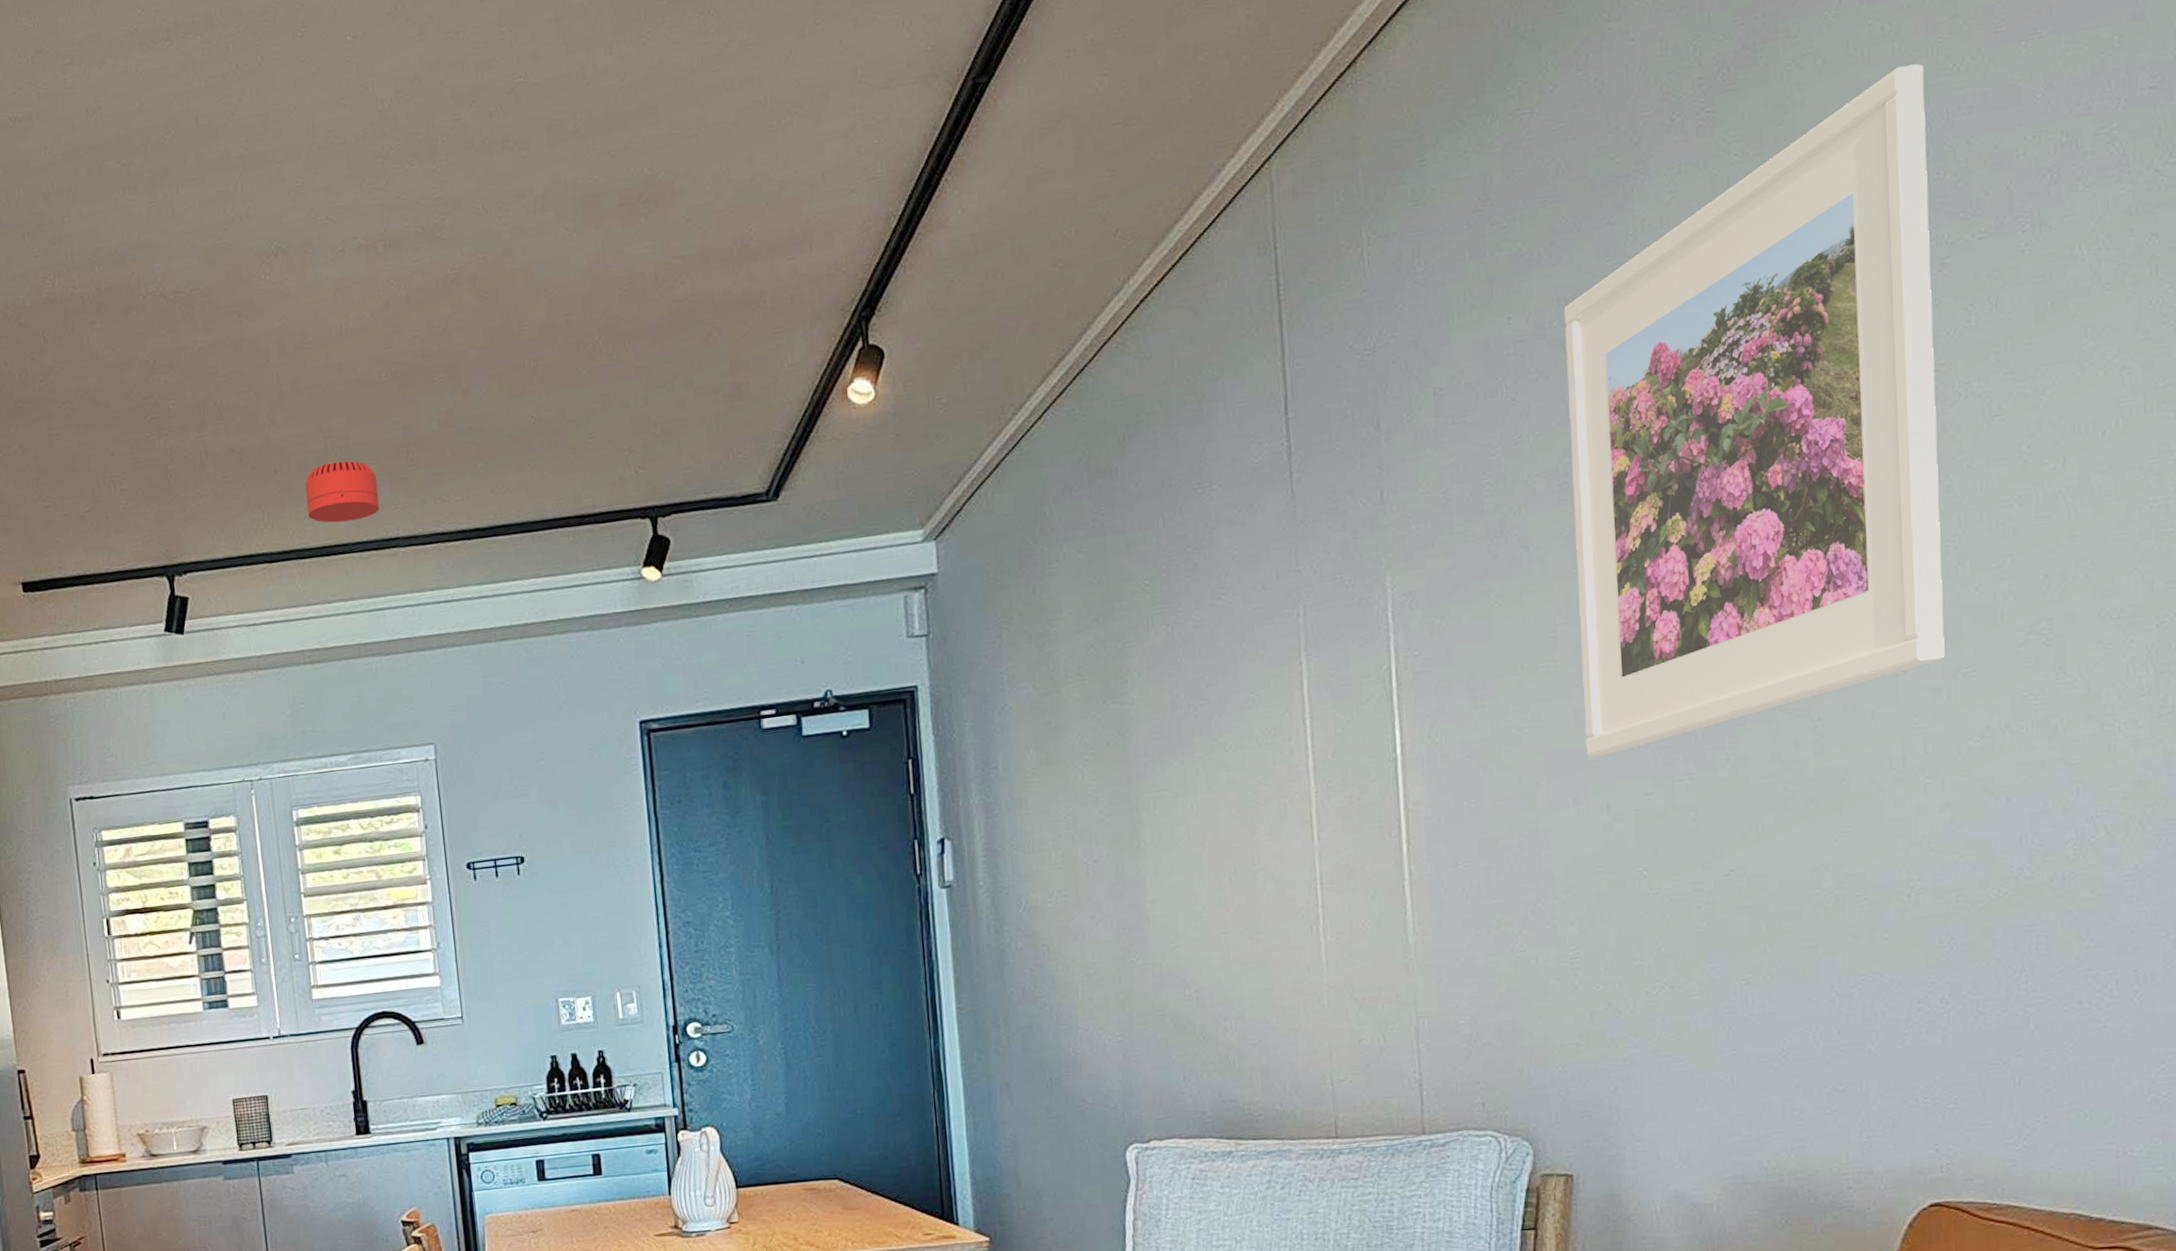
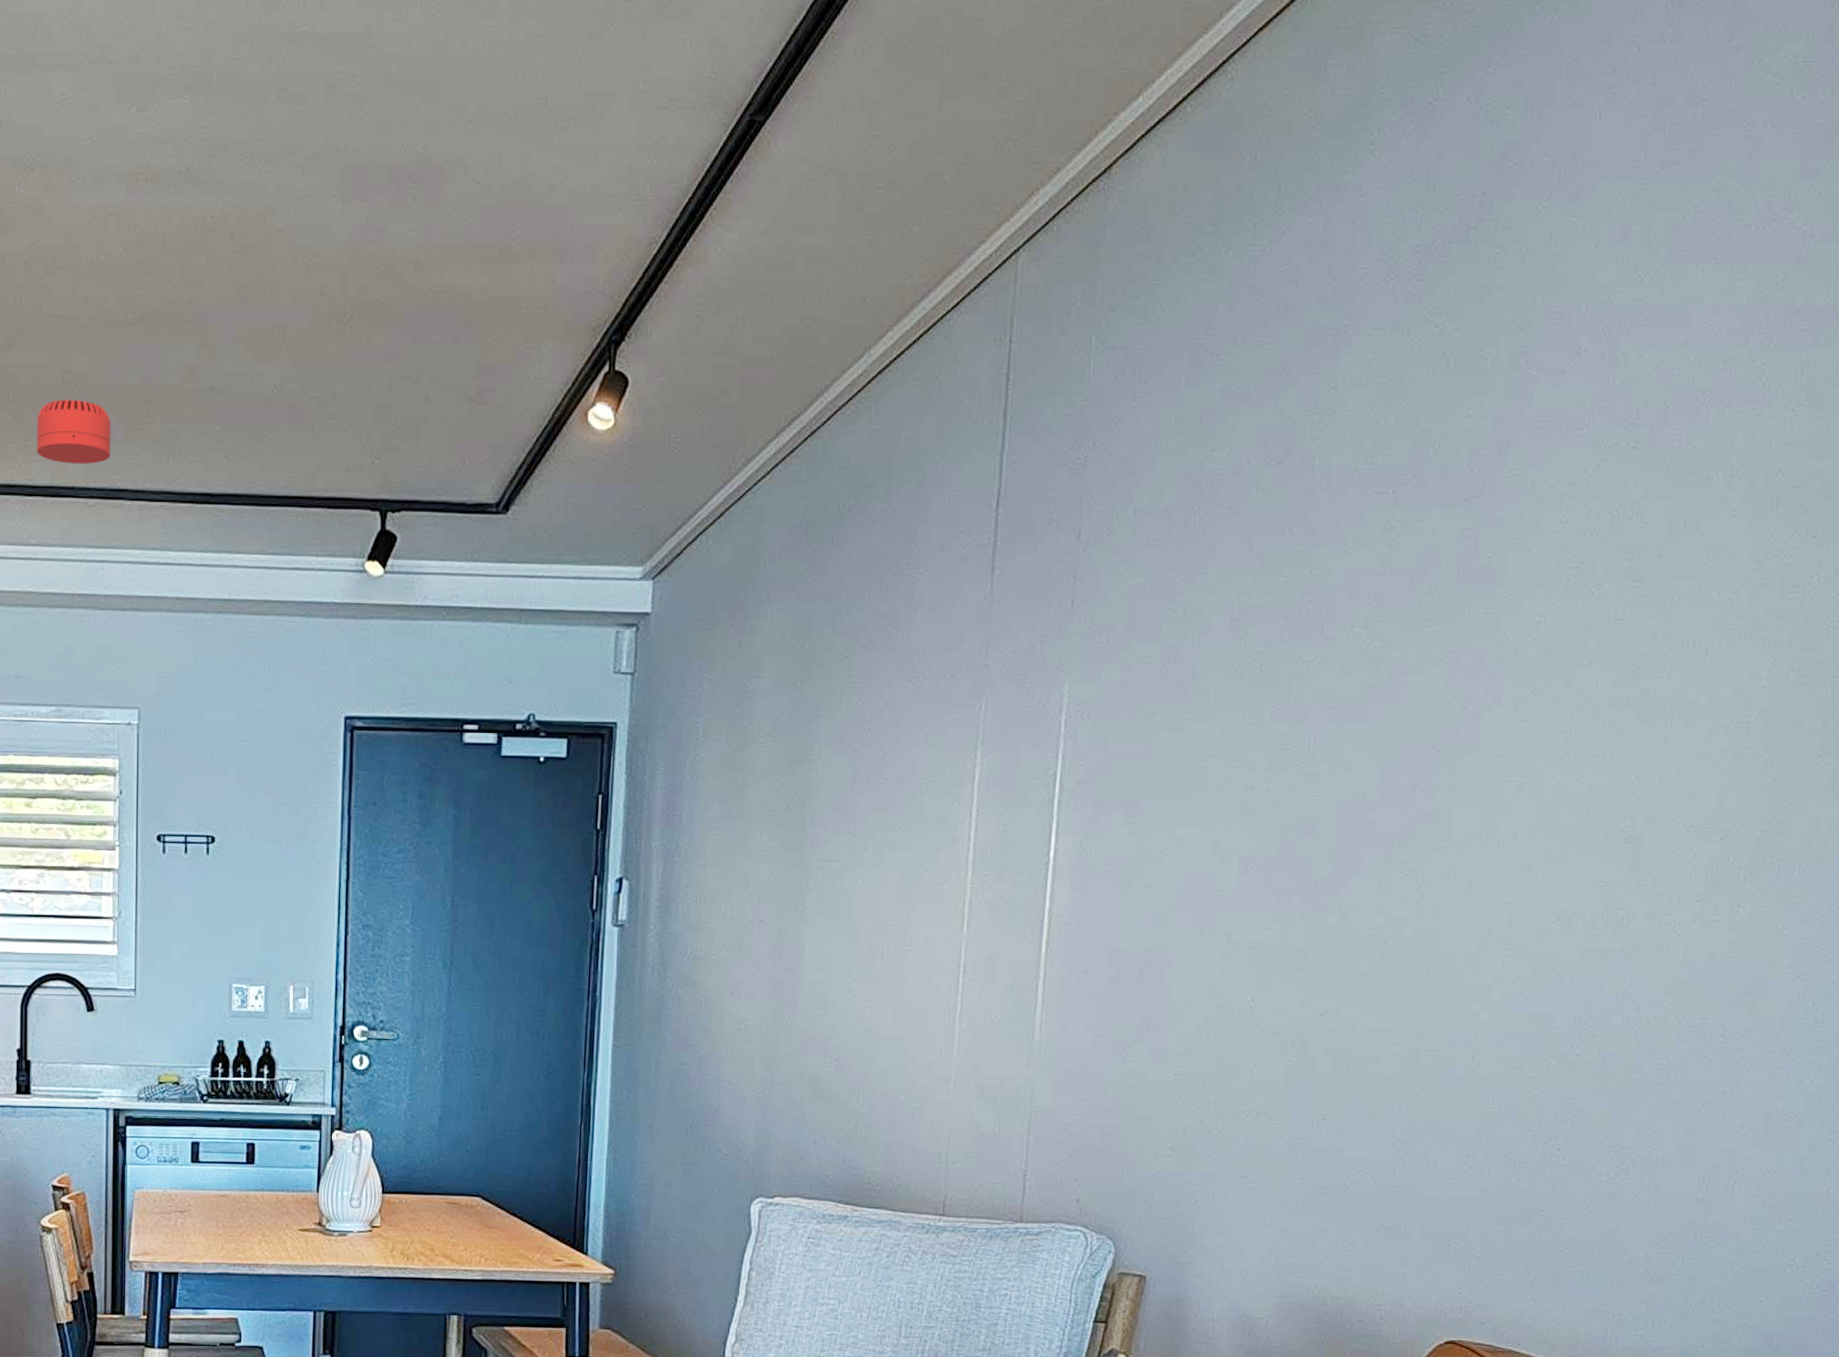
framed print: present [1564,64,1945,757] -> none [1218,268,1613,888]

